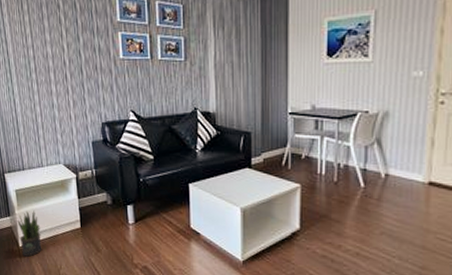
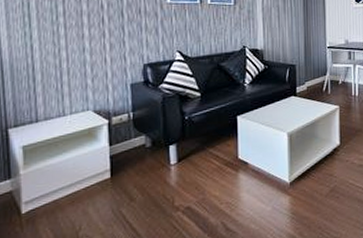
potted plant: present [17,210,42,257] -> none [21,167,55,225]

